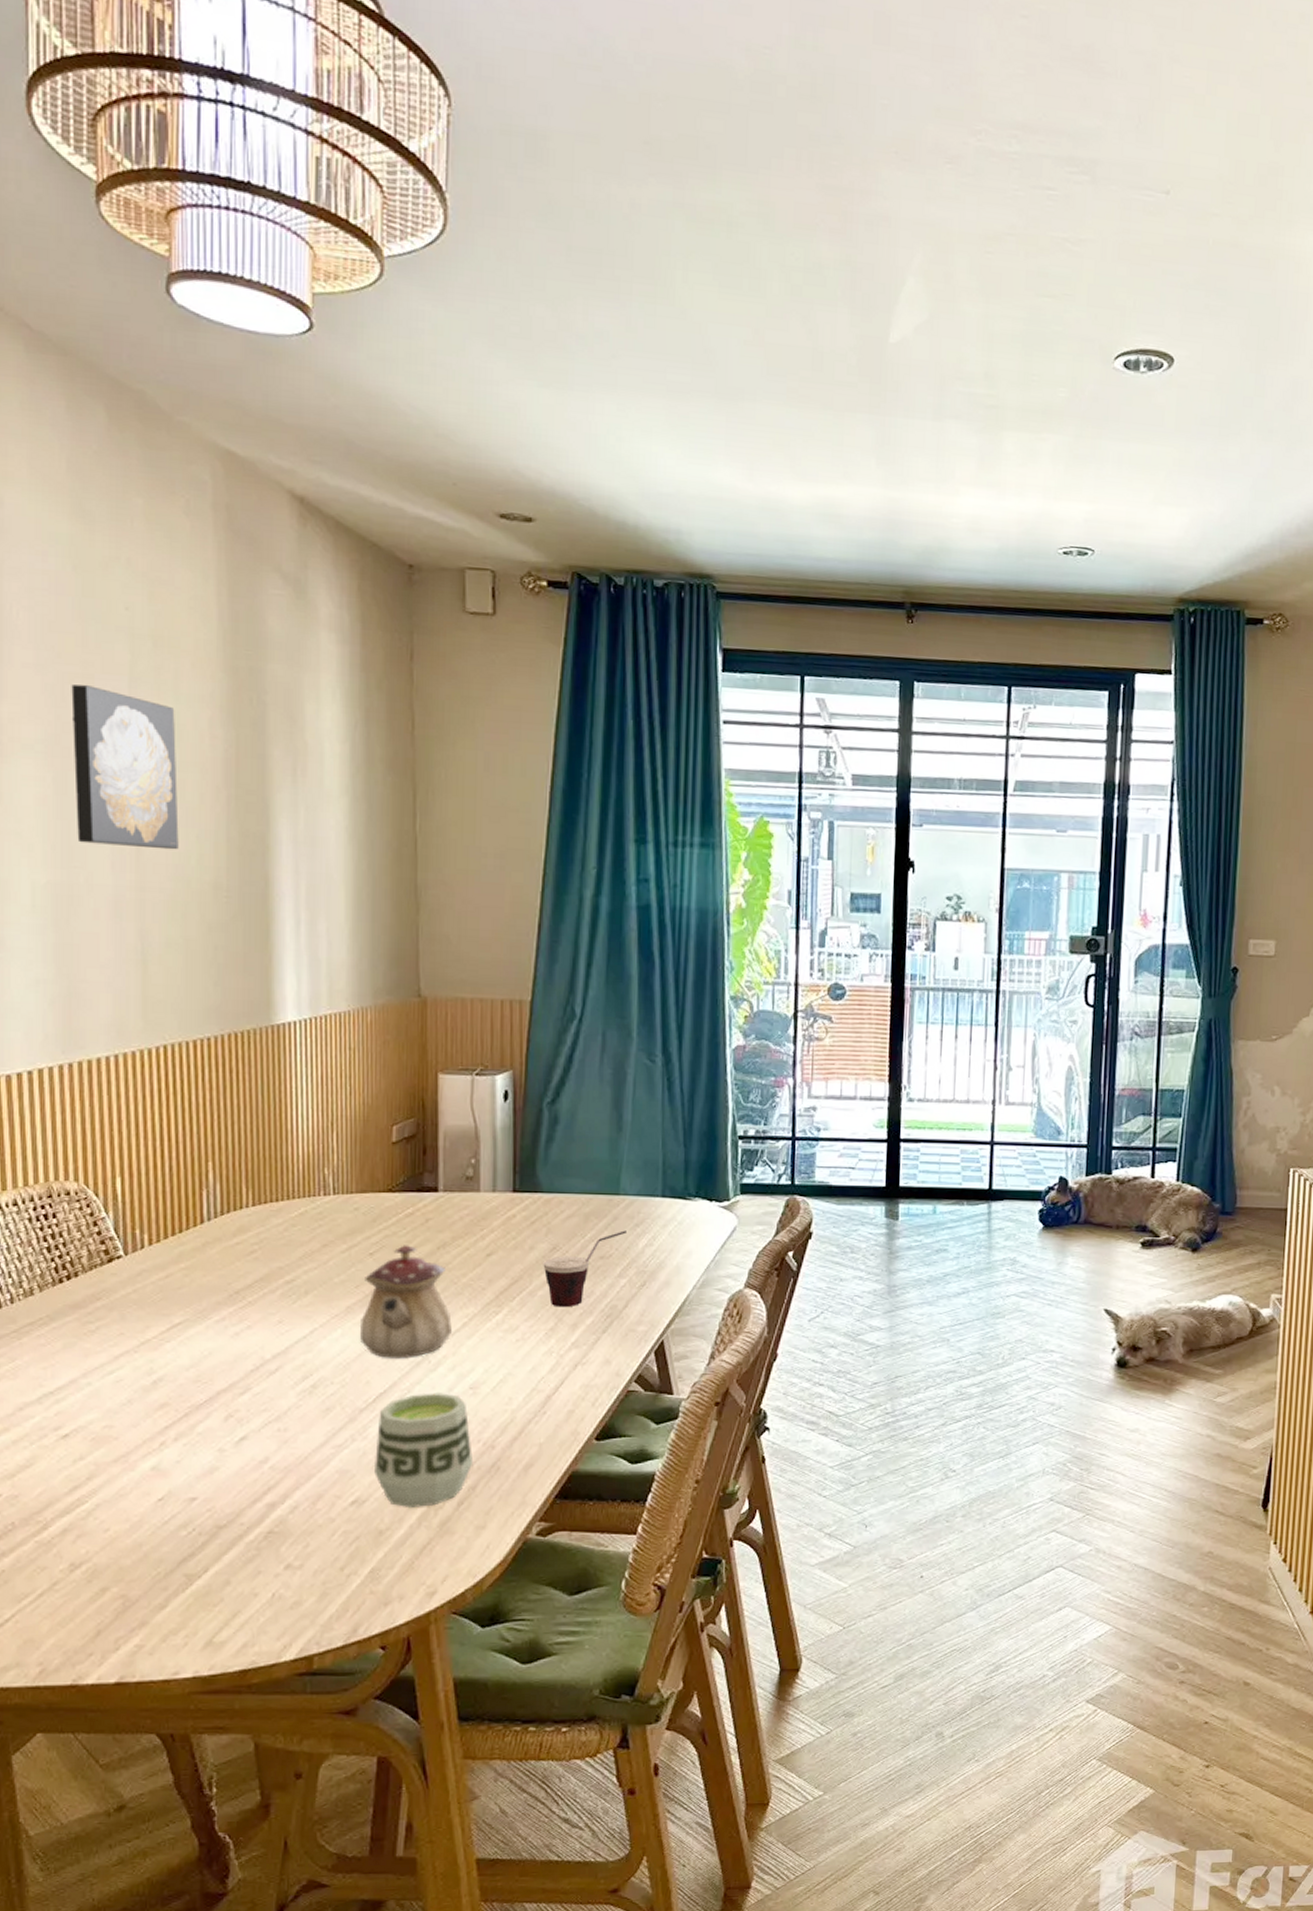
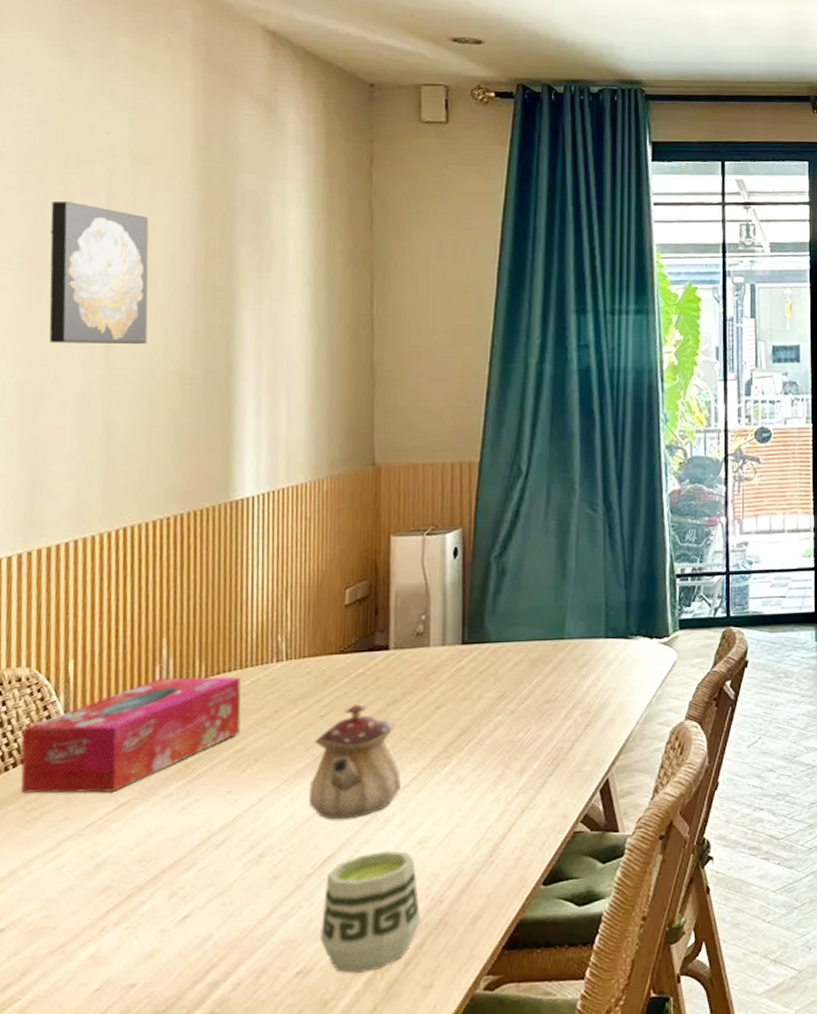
tissue box: none [74,1202,290,1312] -> present [20,676,242,794]
cup: present [543,1230,626,1308] -> none [491,673,571,754]

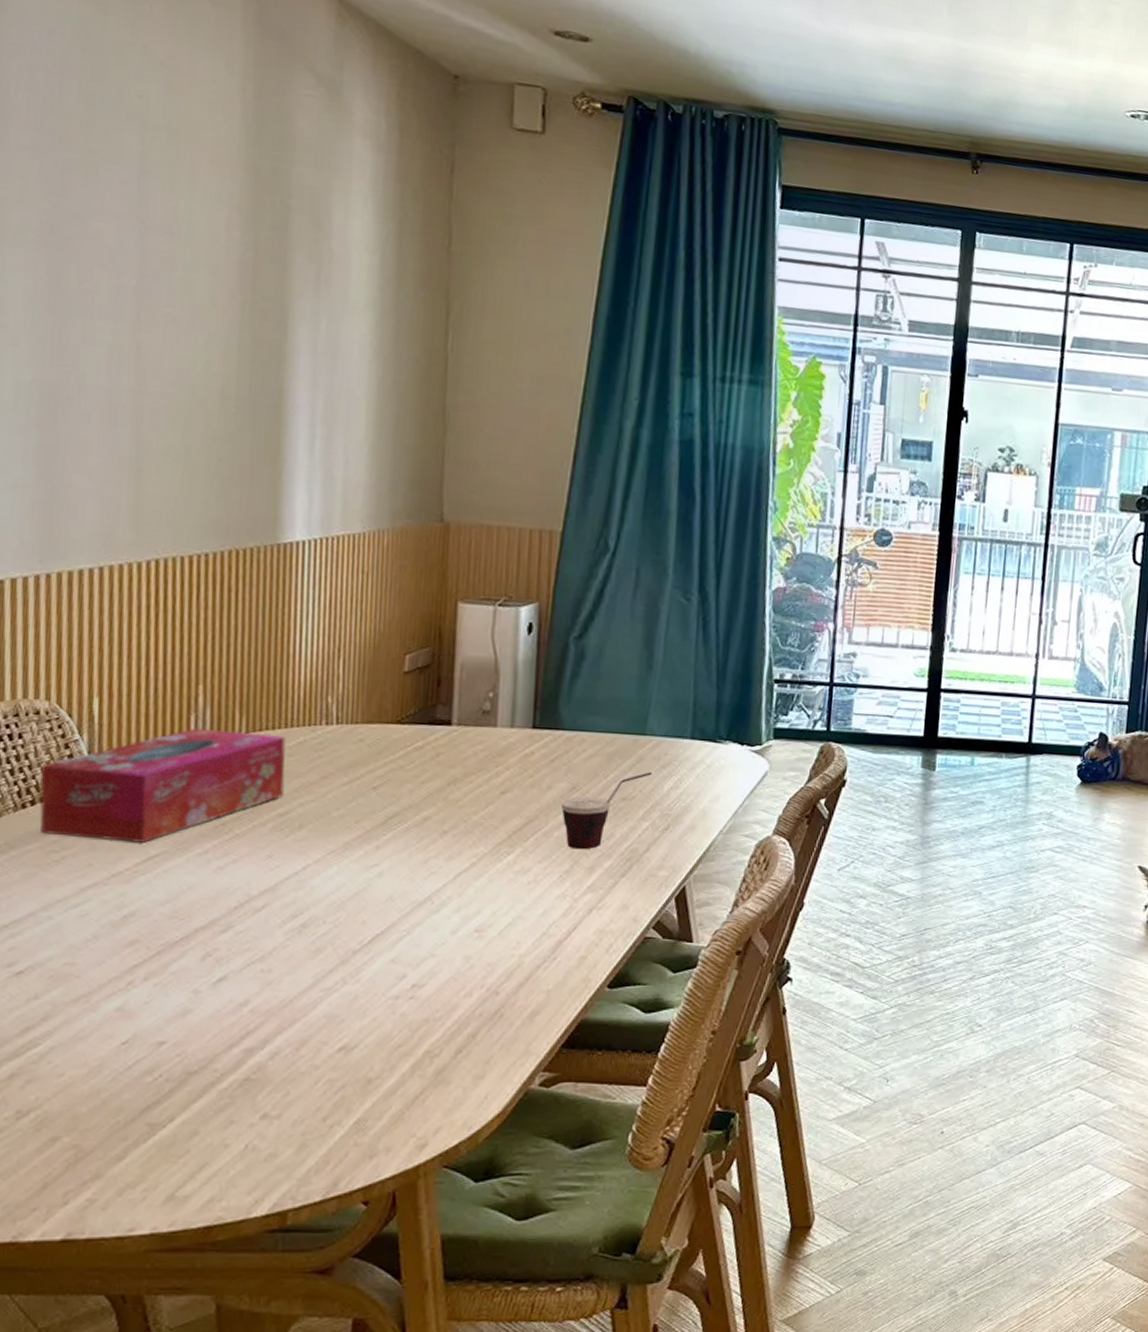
wall art: present [49,201,149,345] -> none [70,172,188,354]
teapot: present [308,704,402,820] -> none [357,779,460,899]
cup: present [319,850,421,974] -> none [365,935,475,1055]
cup: none [491,673,571,754] -> present [561,772,652,850]

